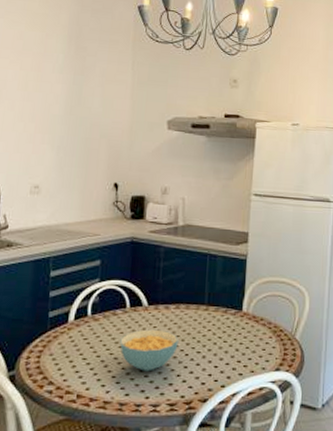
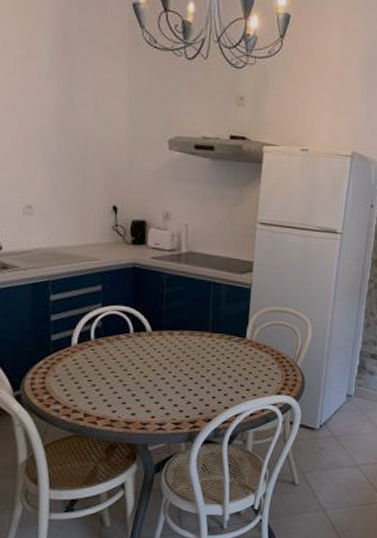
cereal bowl: present [120,329,179,372] -> none [125,354,183,393]

